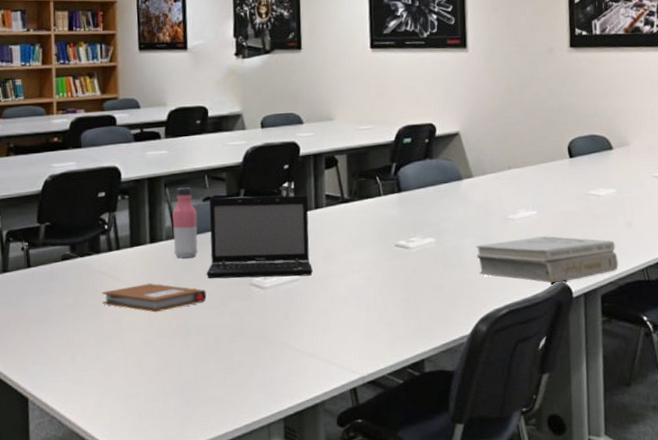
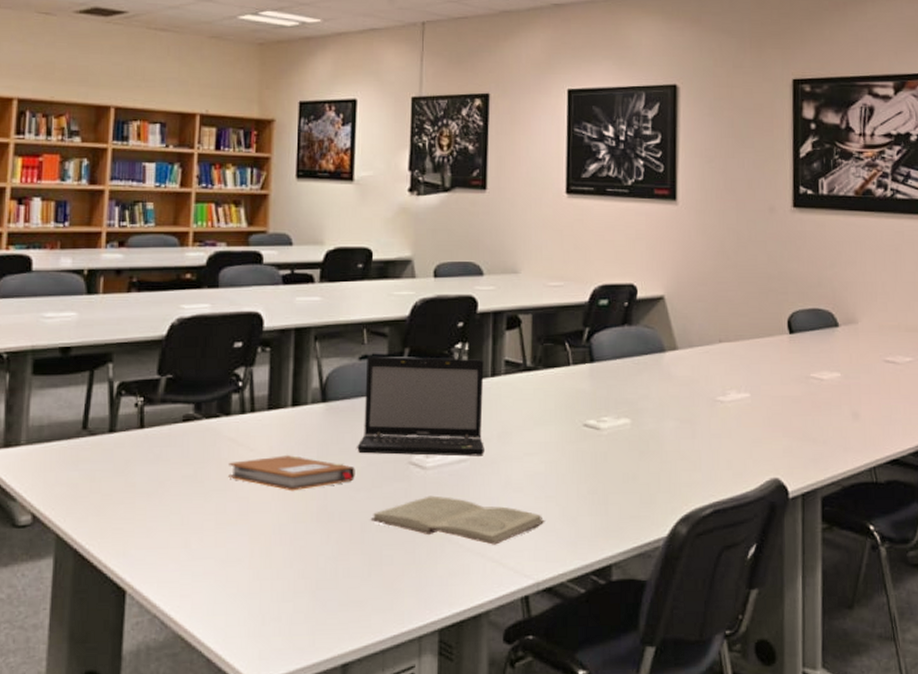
water bottle: present [172,187,198,258] -> none [320,342,352,426]
book: none [221,310,367,348] -> present [370,495,545,545]
book: present [475,236,618,284] -> none [677,424,842,480]

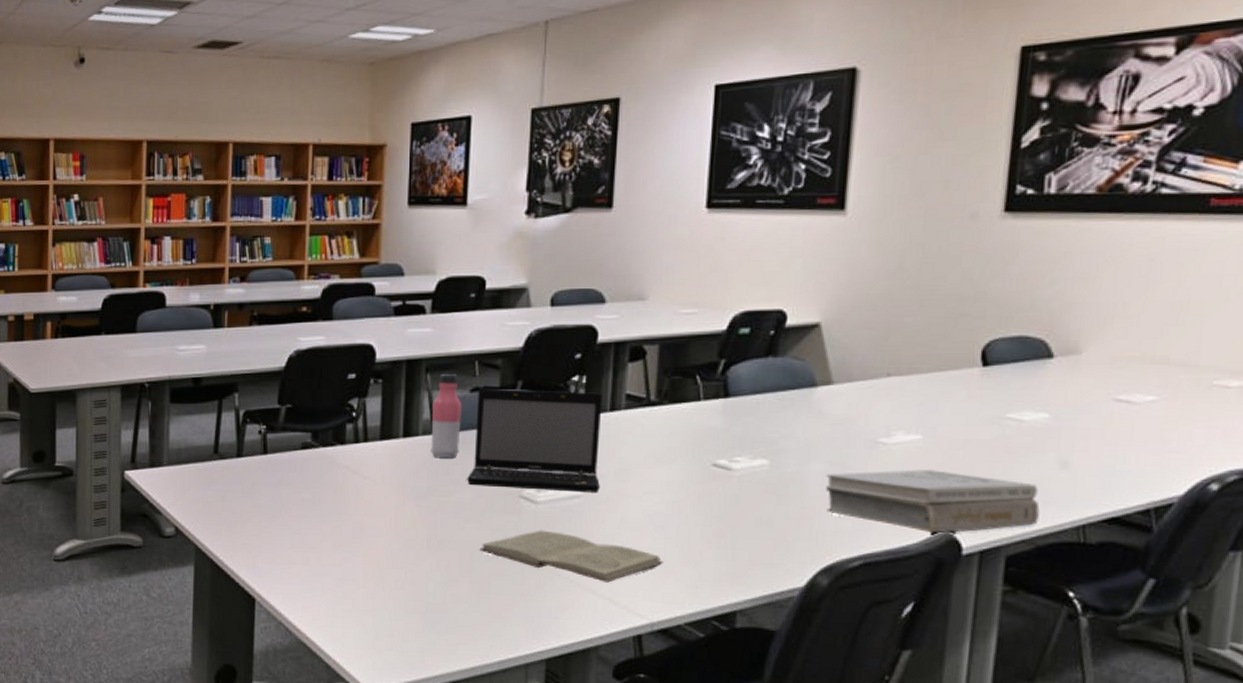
notebook: present [228,455,355,491] -> none [344,484,465,519]
water bottle: none [320,342,352,426] -> present [430,374,463,457]
book: none [677,424,842,480] -> present [825,469,1040,534]

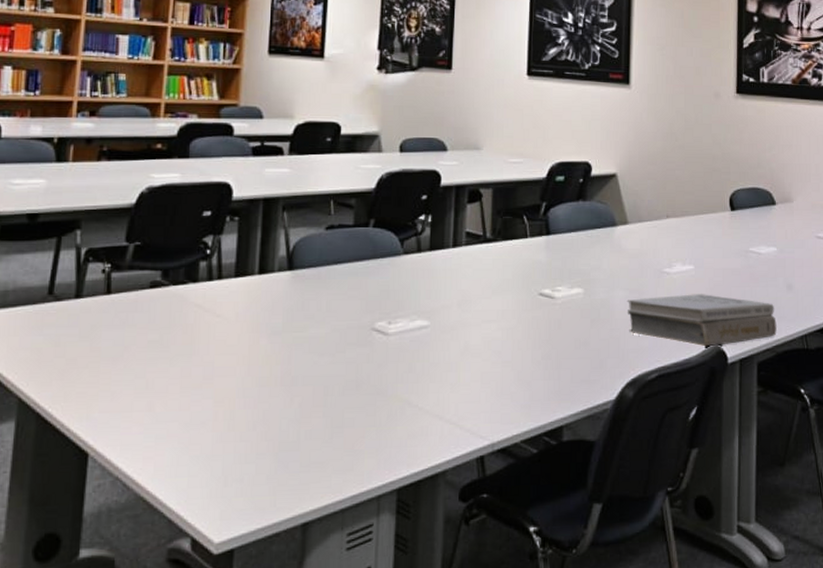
water bottle: present [430,374,463,457] -> none [286,213,318,293]
laptop: present [467,388,603,493] -> none [321,226,446,323]
book: present [479,530,663,583] -> none [333,360,501,408]

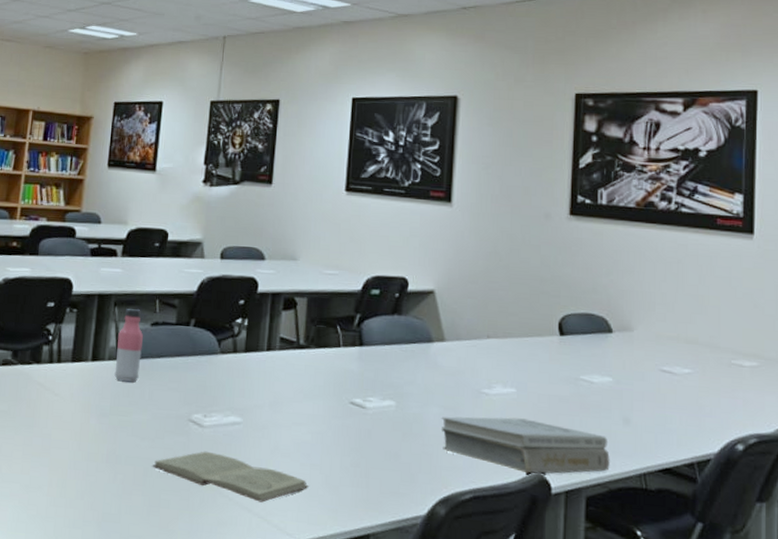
water bottle: none [286,213,318,293] -> present [114,309,144,382]
book: none [333,360,501,408] -> present [152,451,309,503]

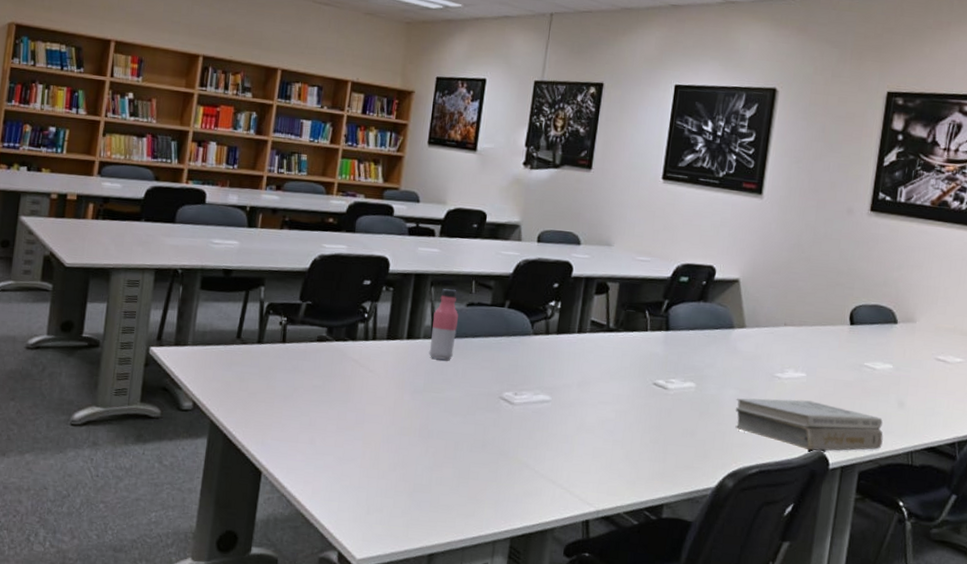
book: present [152,451,309,503] -> none [463,427,610,475]

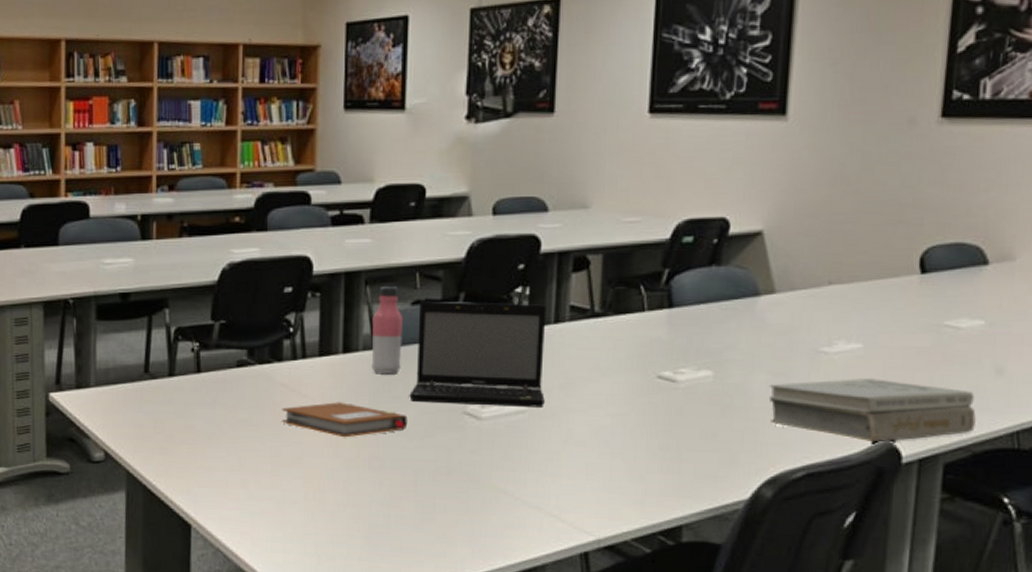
notebook: none [350,378,455,410] -> present [282,402,408,438]
laptop: none [457,303,573,400] -> present [409,301,547,408]

